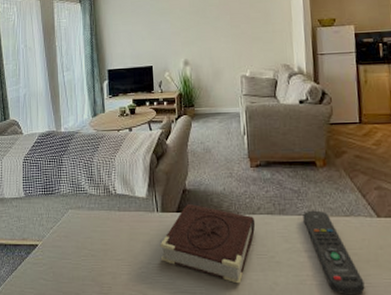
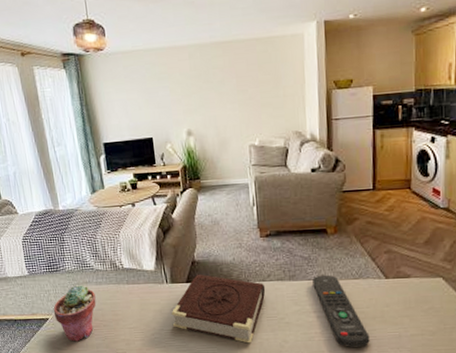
potted succulent: none [43,210,87,272] -> present [53,285,96,342]

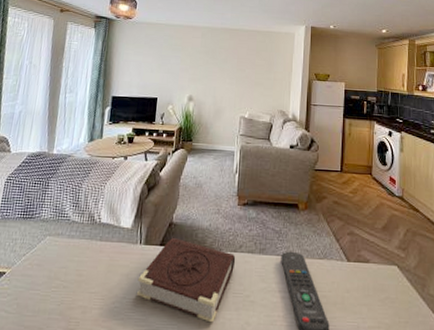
potted succulent: present [53,285,96,342] -> none [13,236,64,304]

